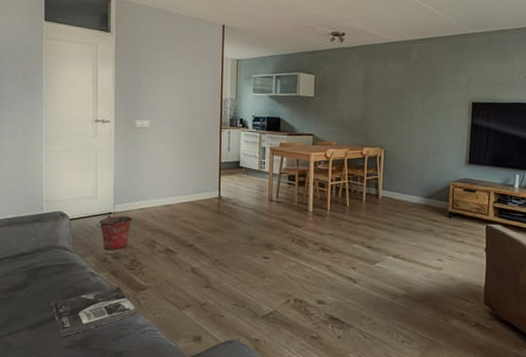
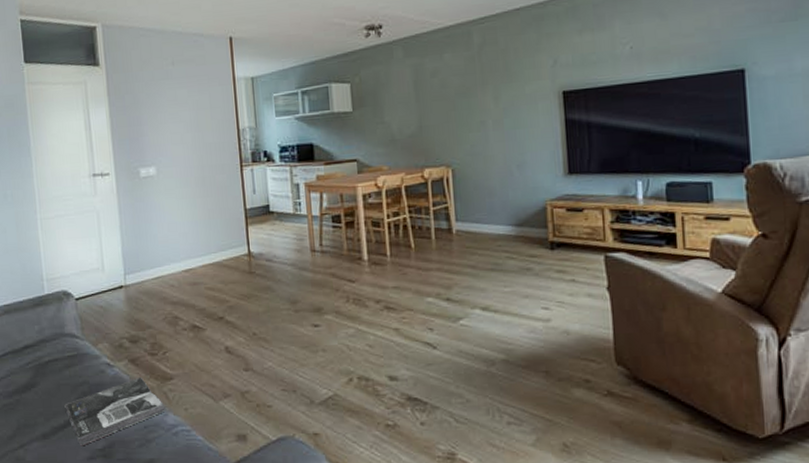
bucket: present [96,215,133,251] -> none [106,288,149,334]

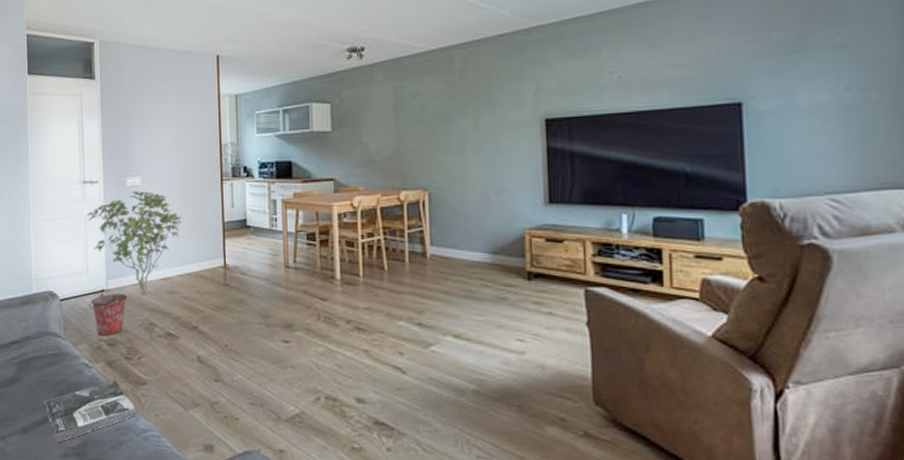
shrub: none [99,181,202,288] -> present [87,191,182,294]
bucket: none [106,288,149,334] -> present [88,293,128,336]

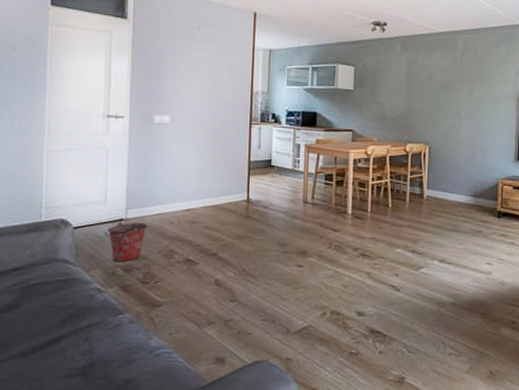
magazine: present [44,379,137,443] -> none [48,302,150,365]
shrub: present [87,191,182,294] -> none [109,128,209,223]

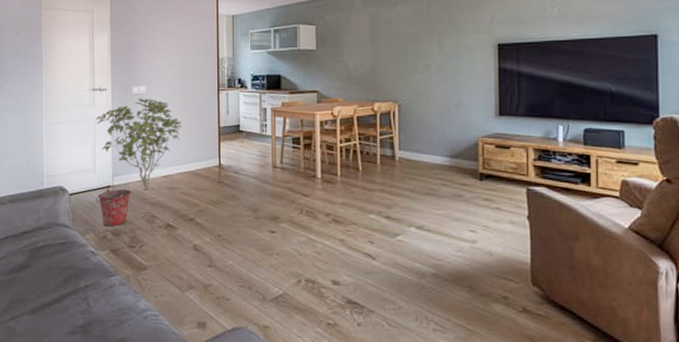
shrub: none [109,128,209,223] -> present [95,98,182,190]

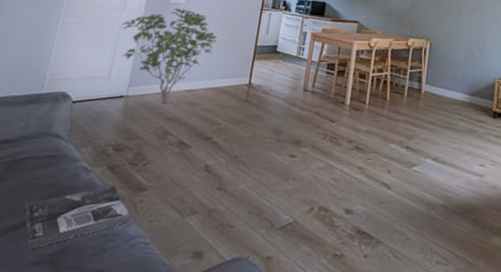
magazine: none [53,265,138,322] -> present [25,184,131,250]
bucket: present [95,189,132,227] -> none [102,99,147,141]

